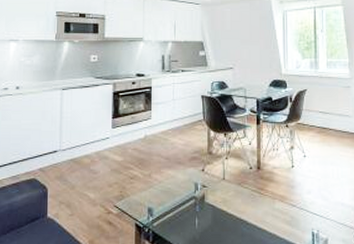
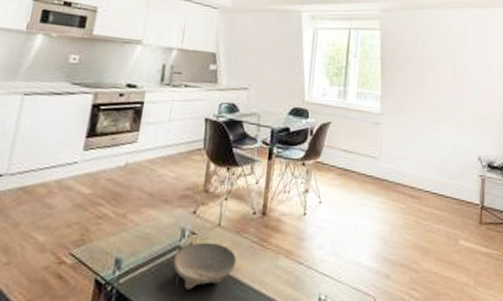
bowl: none [192,193,241,229] -> present [173,242,237,290]

